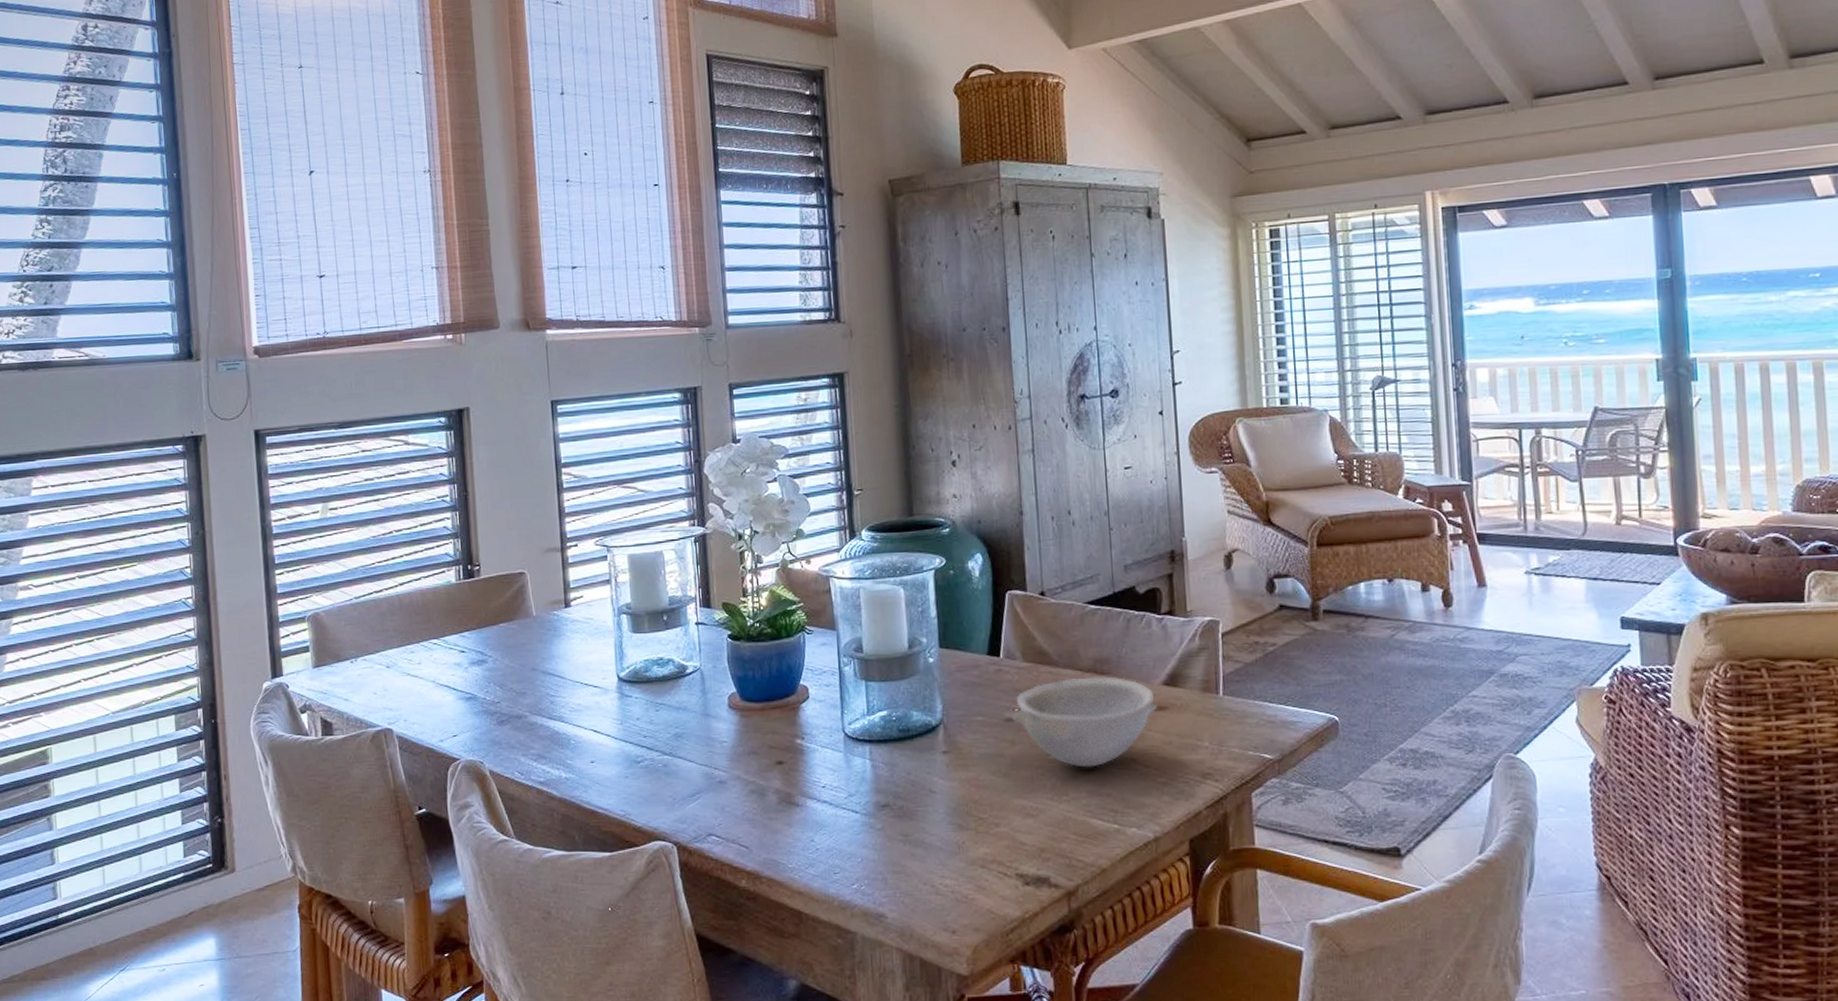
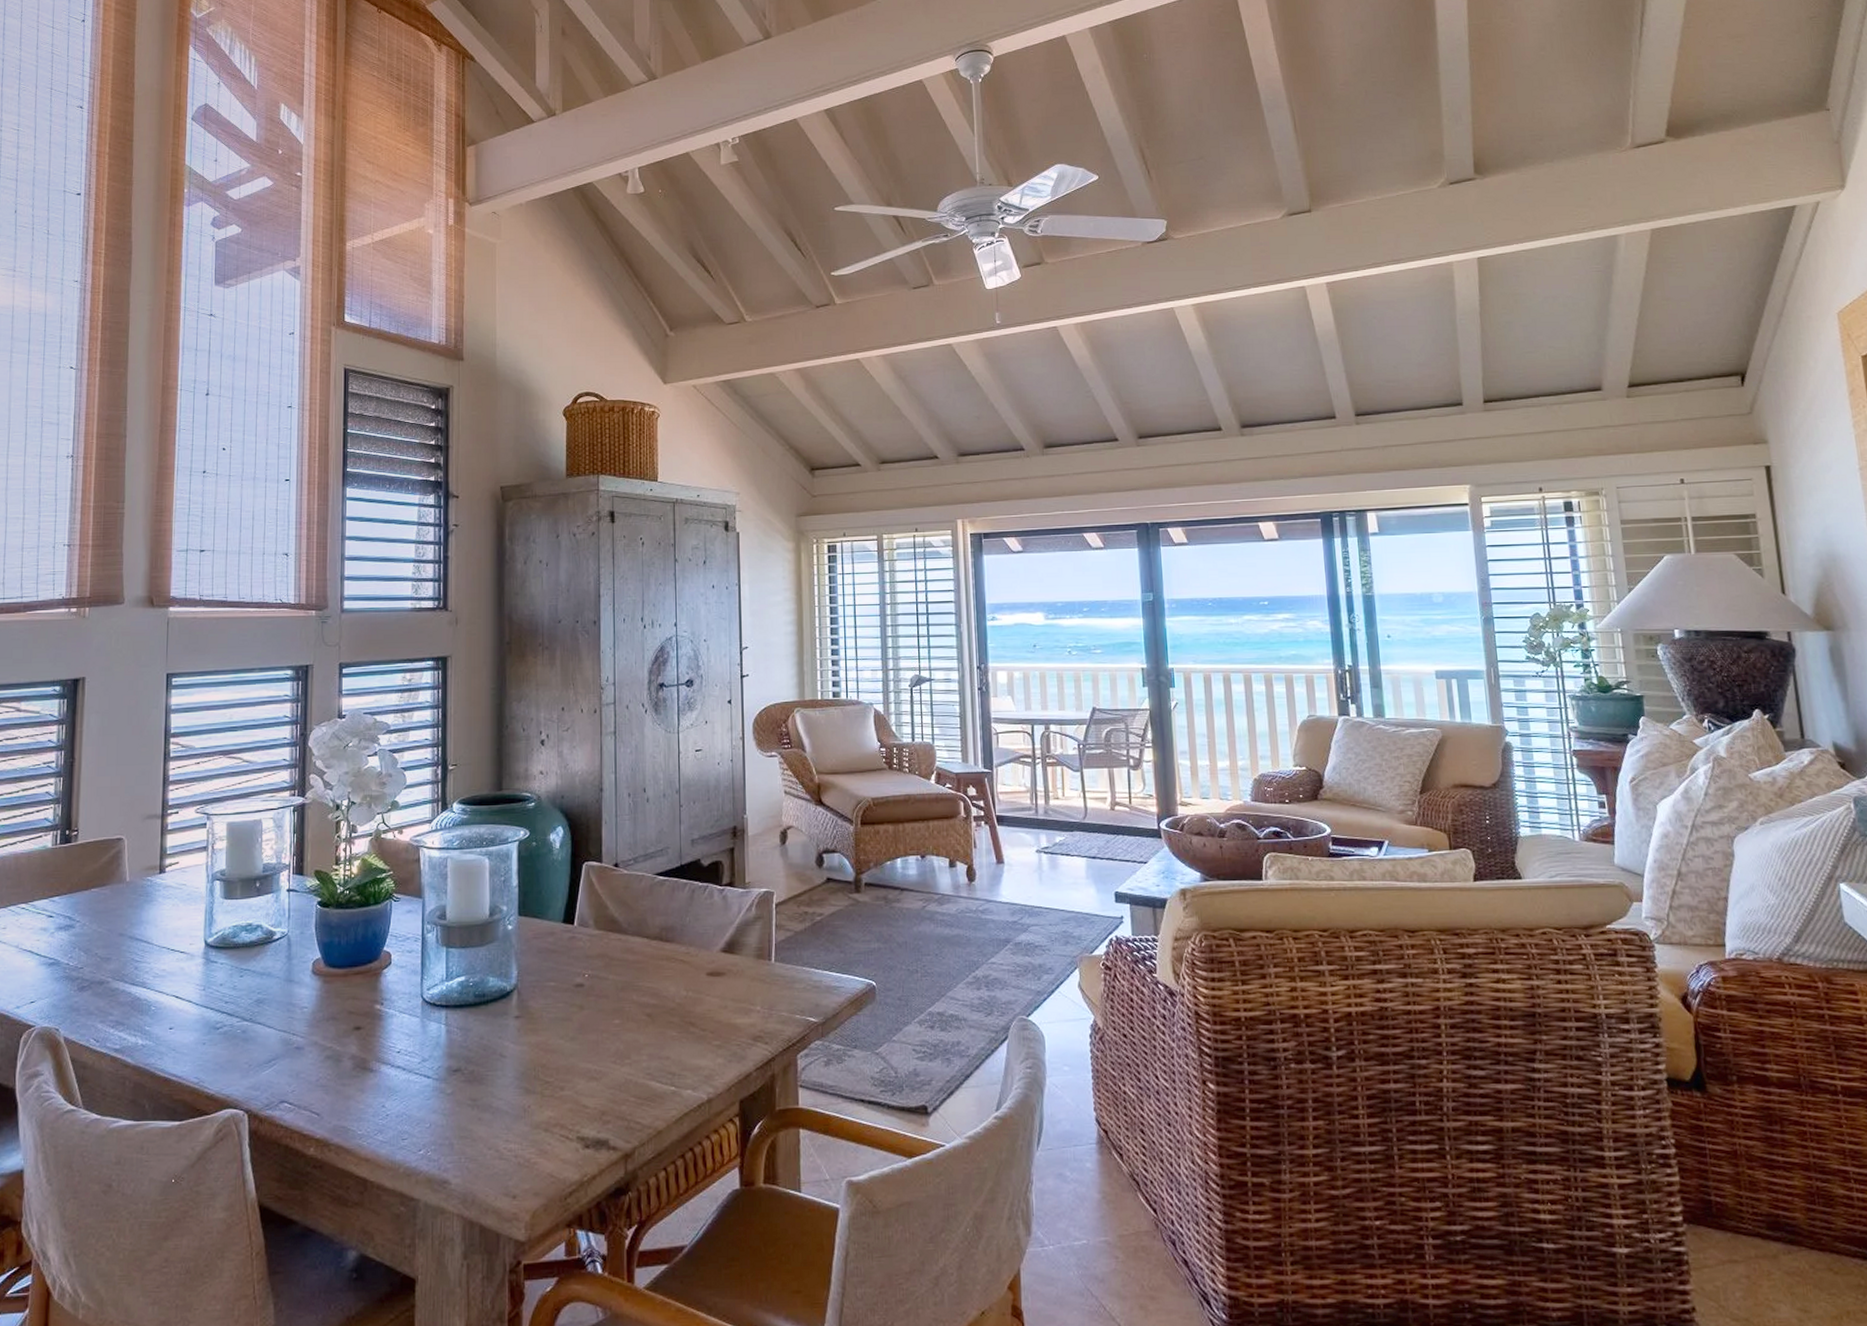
bowl: present [1010,676,1158,768] -> none [580,944,716,1032]

